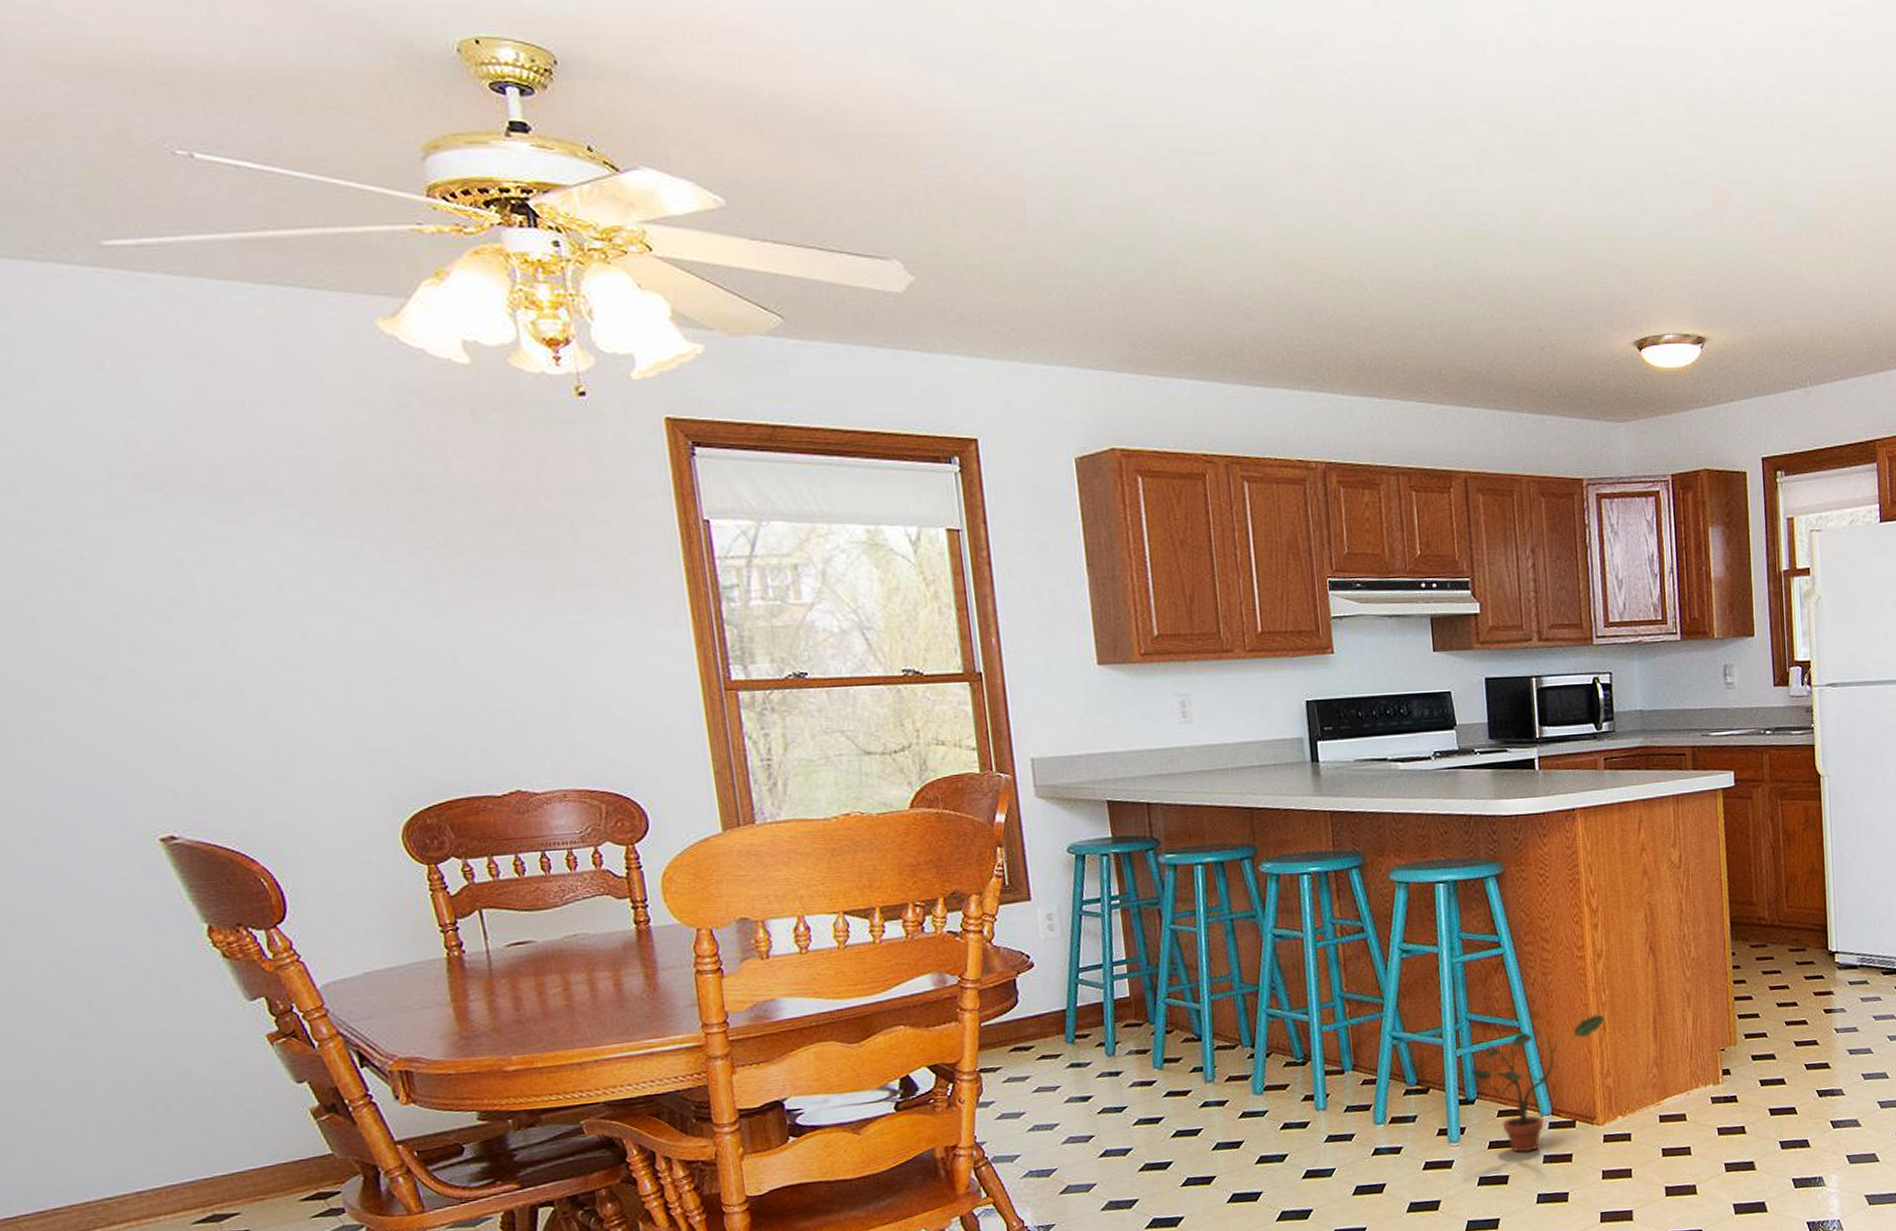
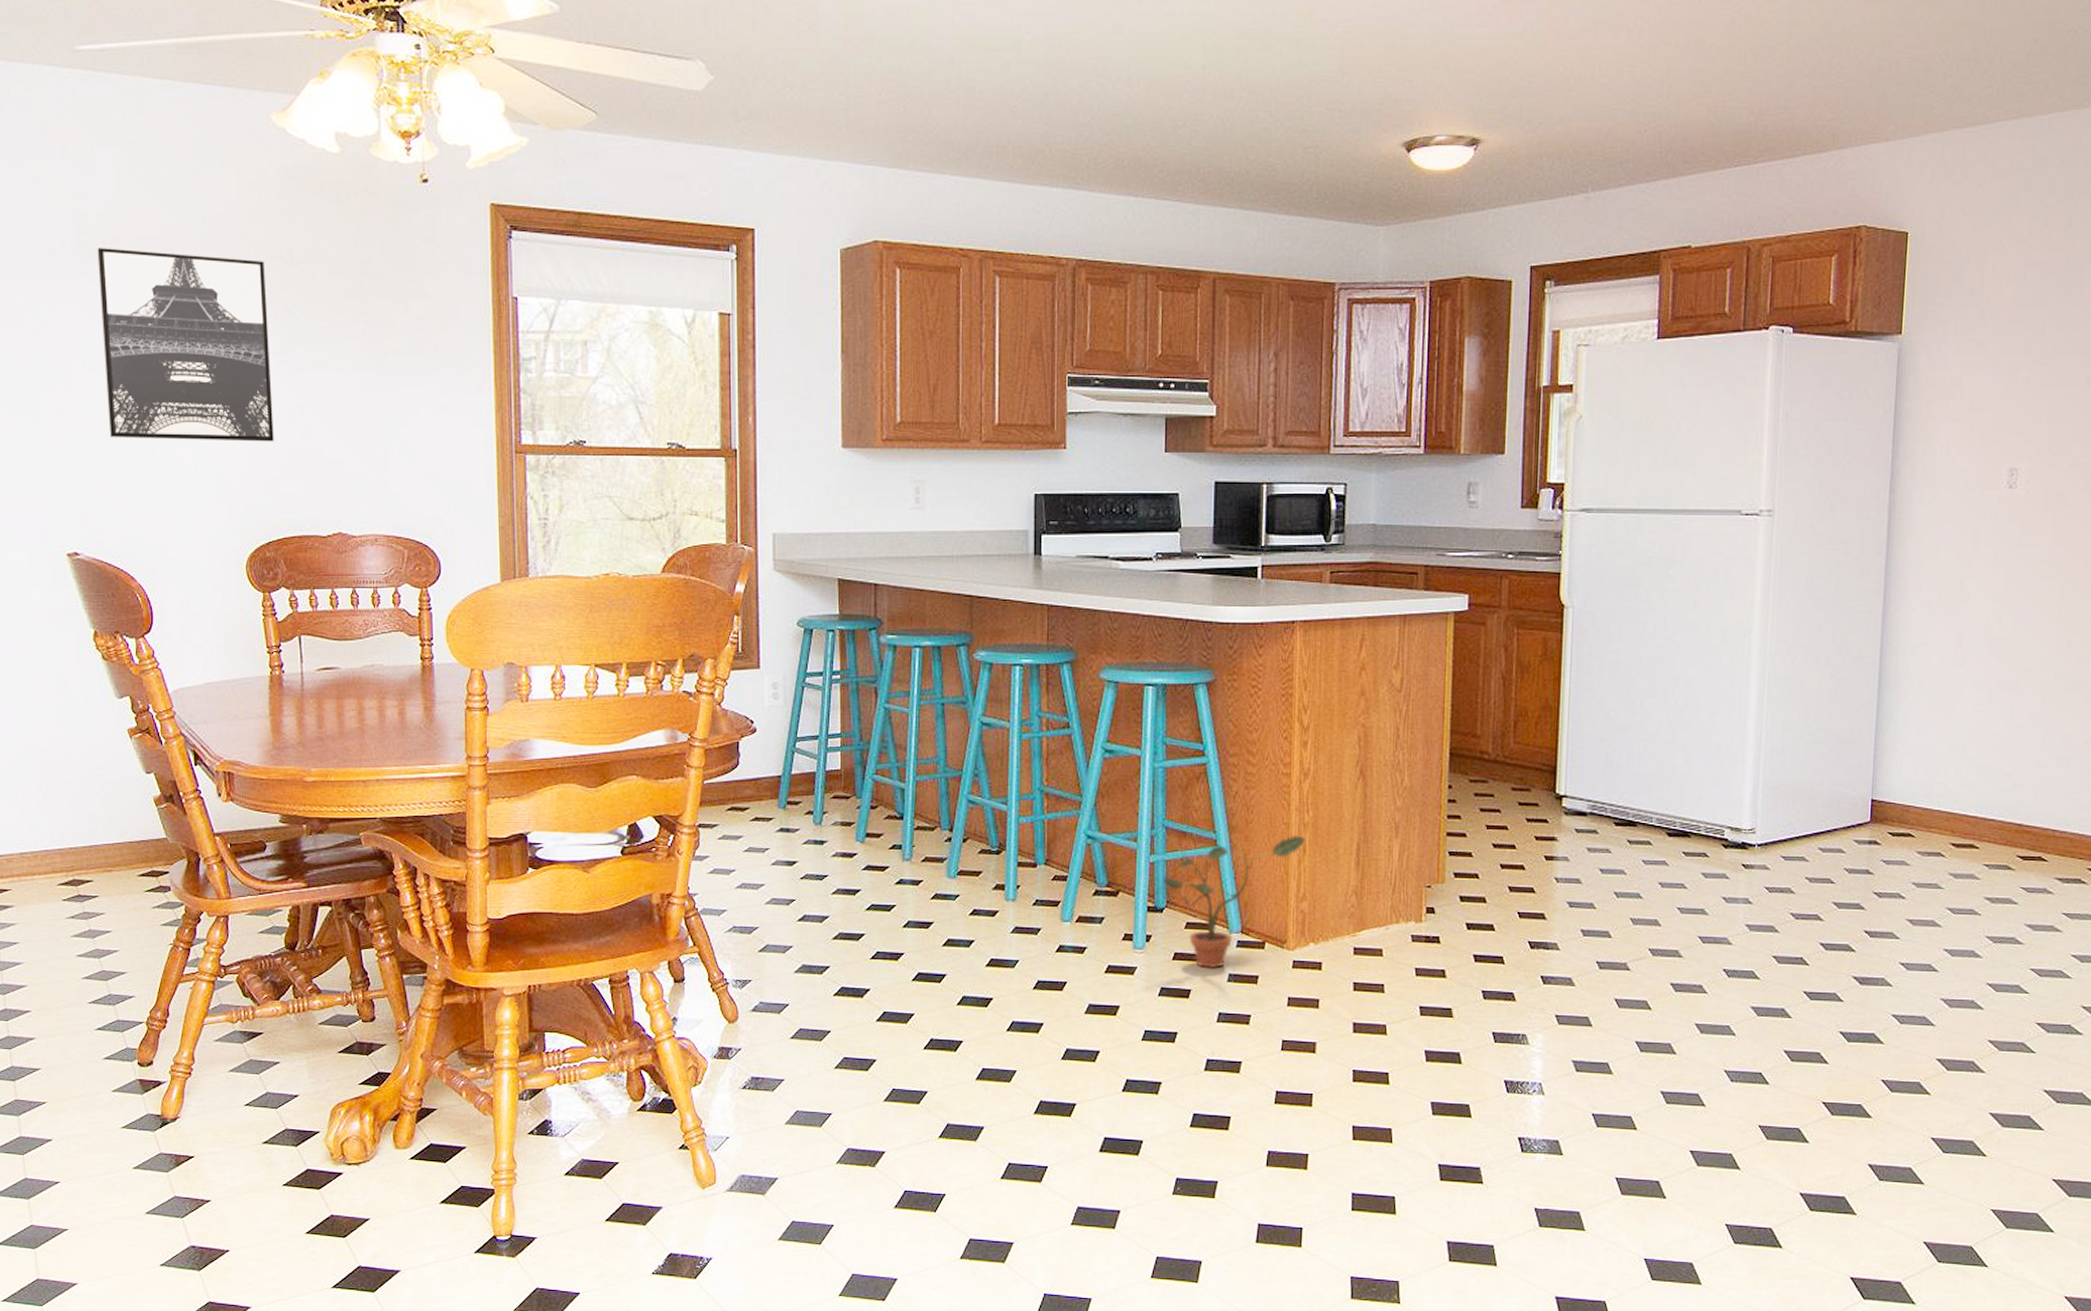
wall art: none [160,478,423,701] -> present [97,248,274,442]

